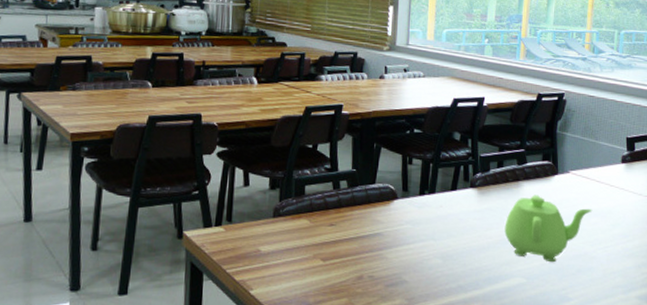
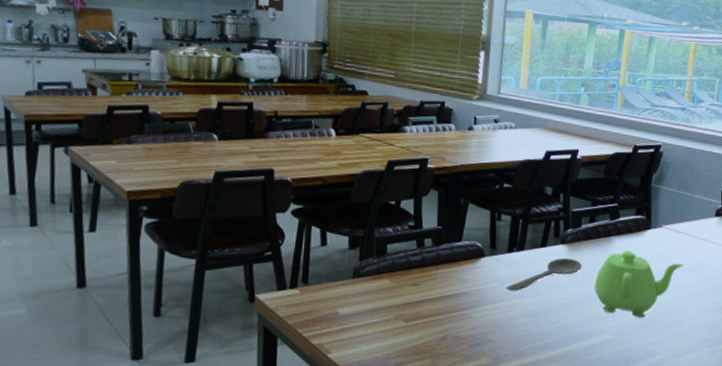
wooden spoon: none [418,201,492,233] -> present [506,257,582,291]

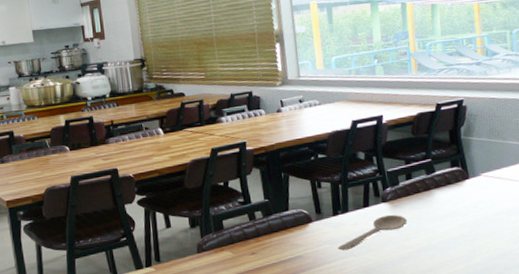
teapot: present [594,250,684,318] -> none [422,201,511,264]

